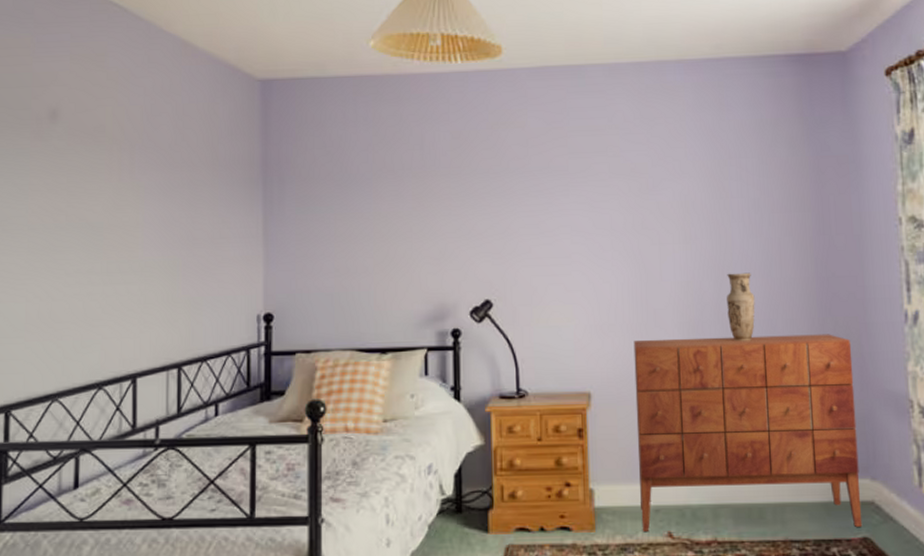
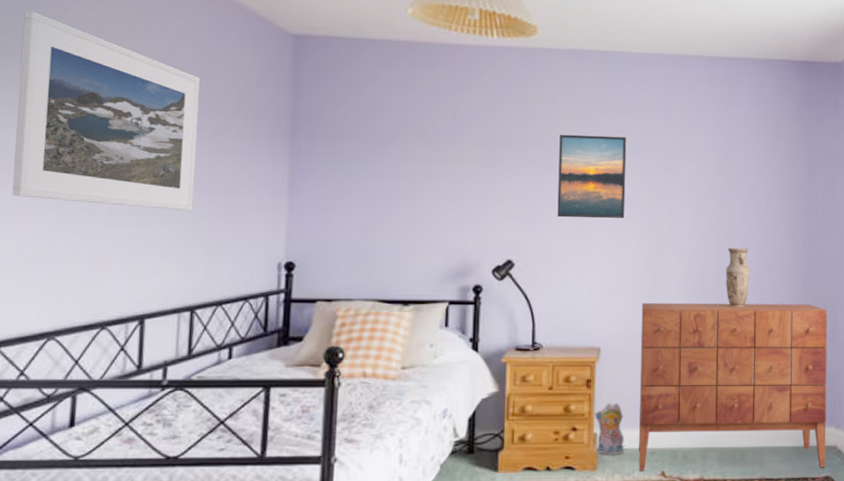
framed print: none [16,81,177,267] -> present [12,10,200,211]
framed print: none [532,157,608,251] -> present [557,134,627,219]
plush toy: none [589,454,624,515] -> present [595,403,624,456]

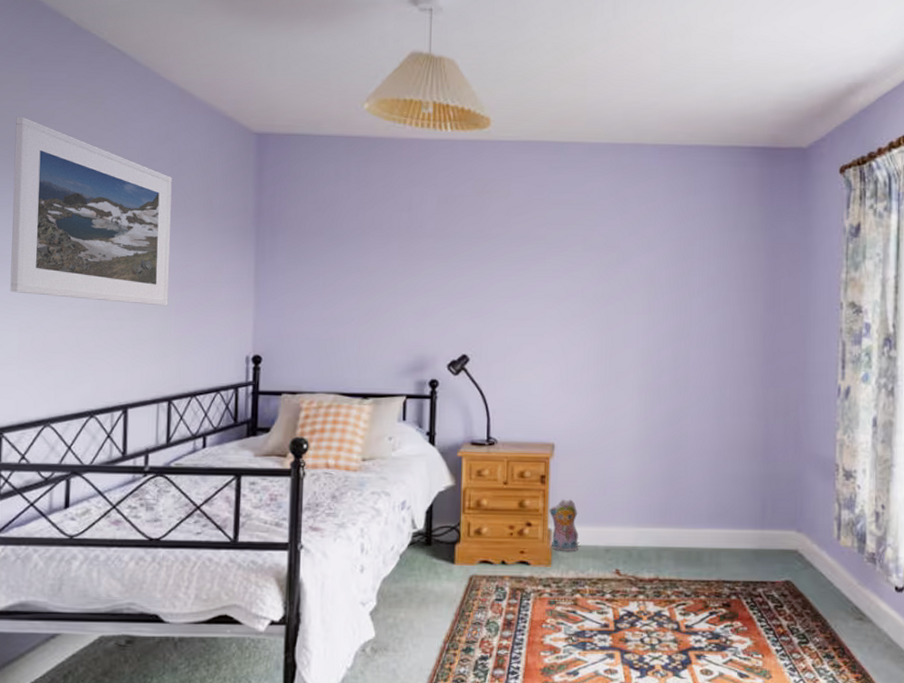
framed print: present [557,134,627,219] -> none [511,227,581,314]
dresser: present [638,302,828,471] -> none [593,399,789,572]
vase: present [726,247,750,308] -> none [682,343,708,405]

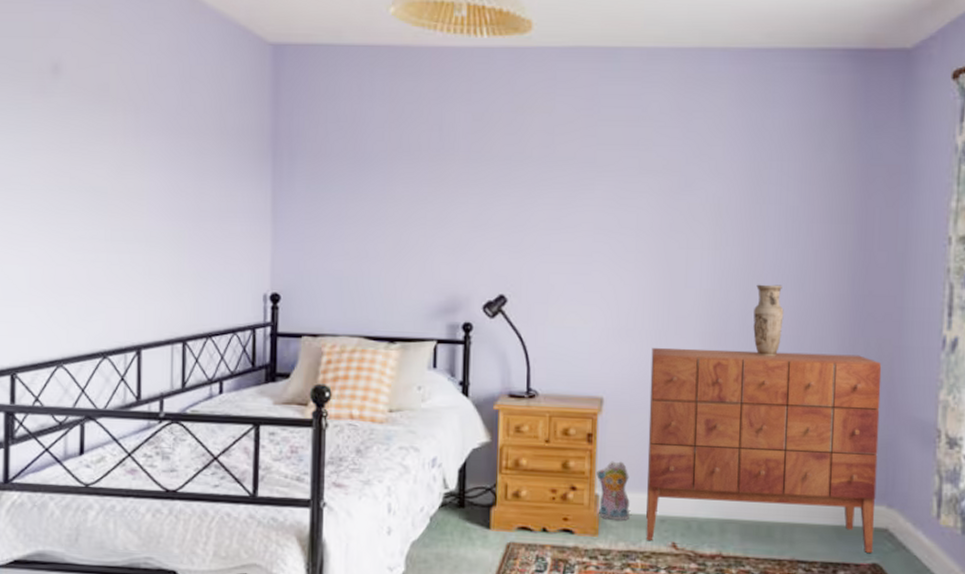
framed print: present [10,116,172,306] -> none [19,30,183,238]
dresser: none [593,399,789,572] -> present [646,347,882,553]
vase: none [682,343,708,405] -> present [753,284,784,357]

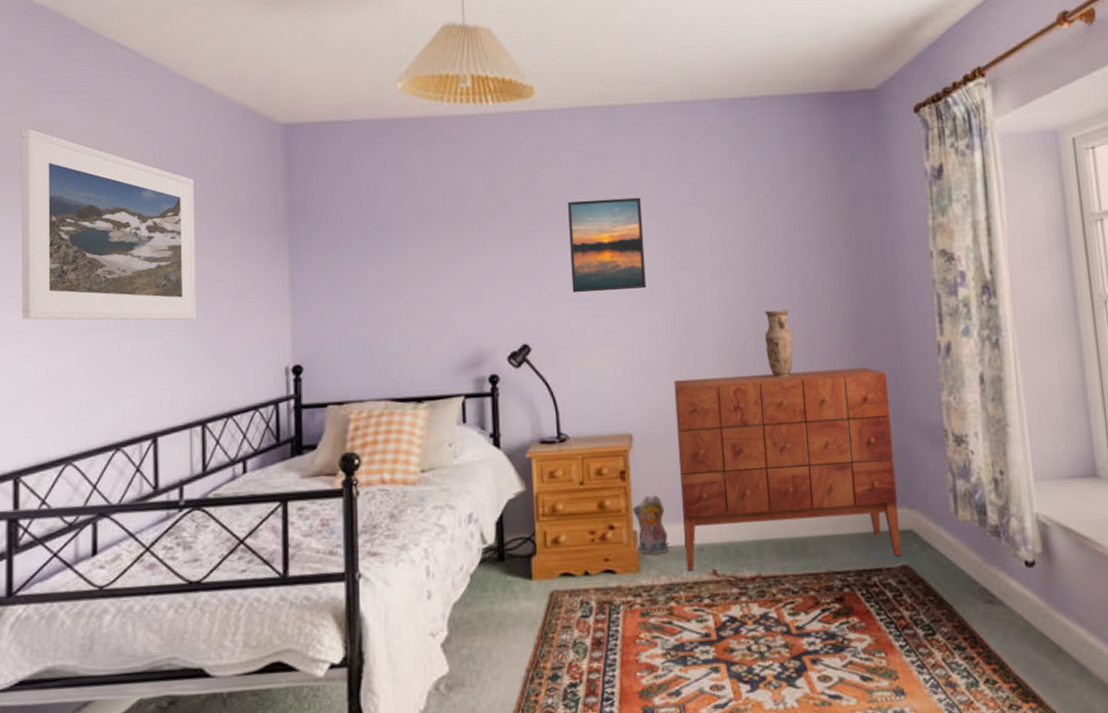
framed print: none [19,30,183,238] -> present [21,128,197,321]
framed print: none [555,148,636,249] -> present [568,197,647,293]

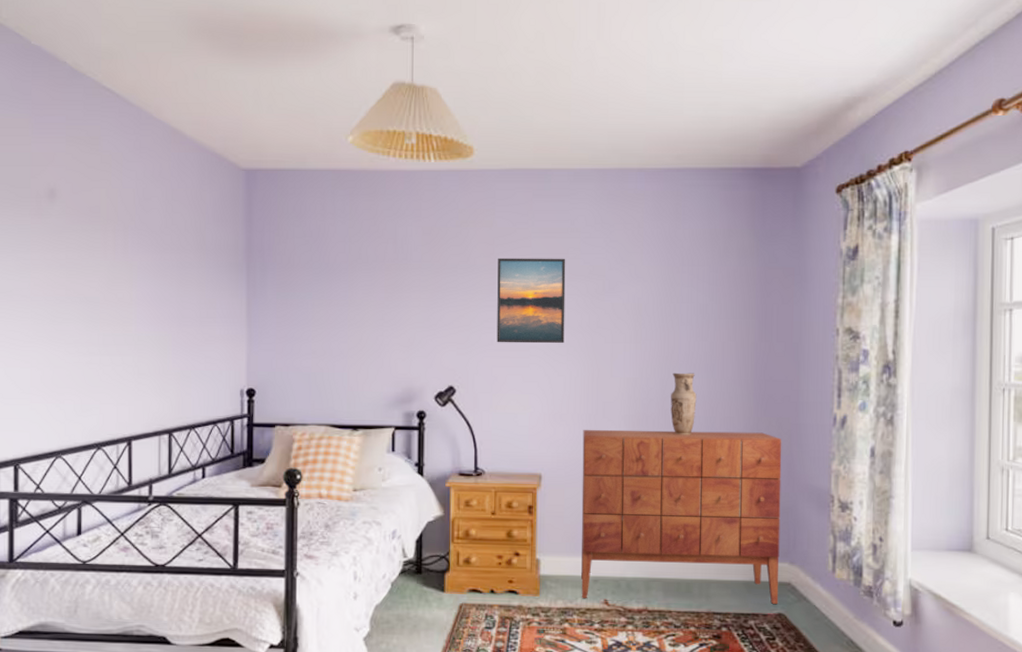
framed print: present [21,128,197,321] -> none [20,160,167,342]
plush toy: present [632,495,669,556] -> none [537,529,567,582]

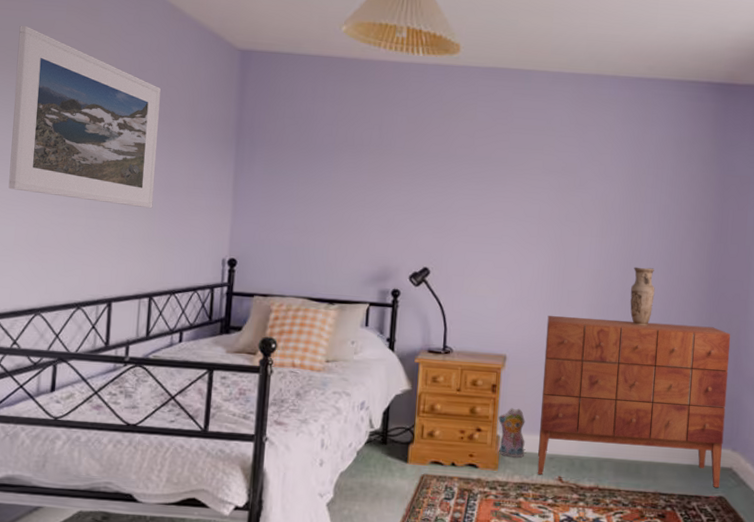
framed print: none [20,160,167,342] -> present [8,25,161,209]
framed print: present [497,258,566,344] -> none [471,149,541,233]
plush toy: none [537,529,567,582] -> present [498,408,526,458]

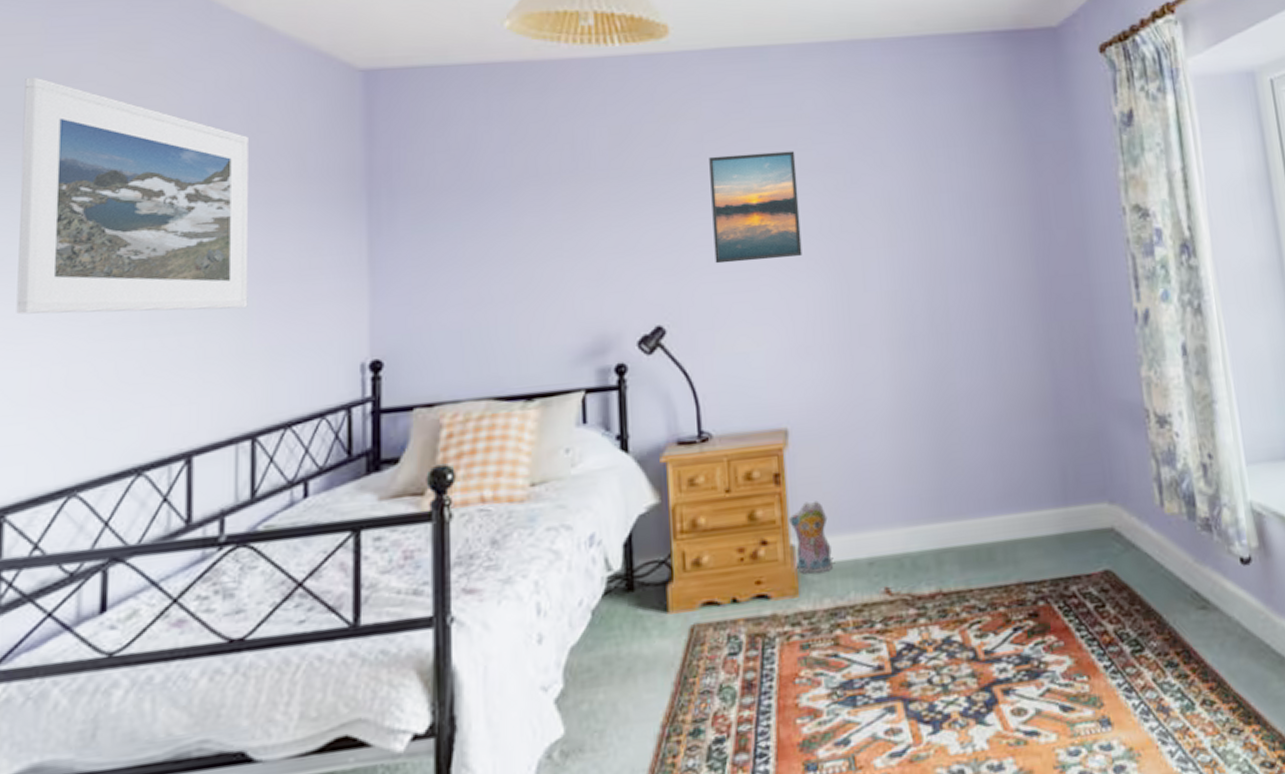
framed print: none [471,149,541,233] -> present [709,151,802,264]
dresser: present [537,316,731,488] -> none [836,341,1103,590]
vase: present [630,267,655,326] -> none [939,276,974,357]

